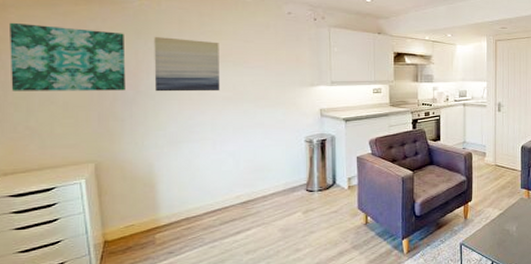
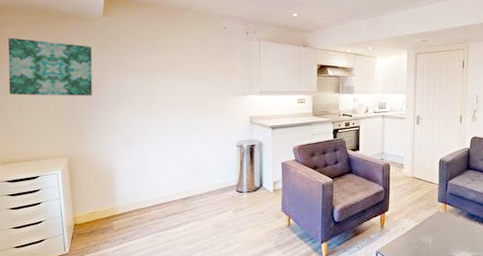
wall art: present [154,37,220,92] -> none [114,50,167,98]

